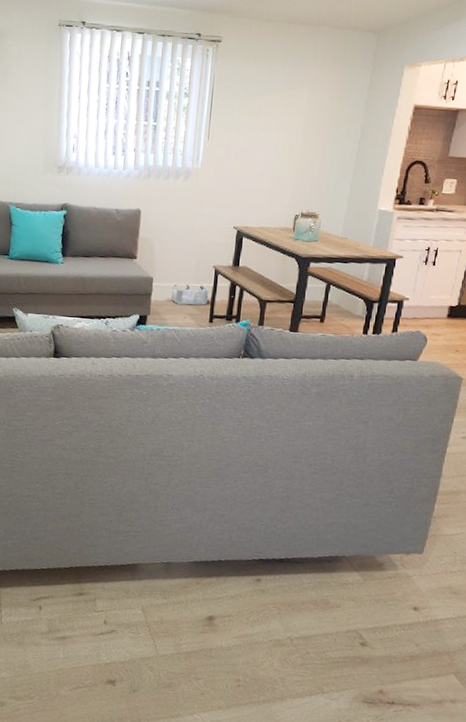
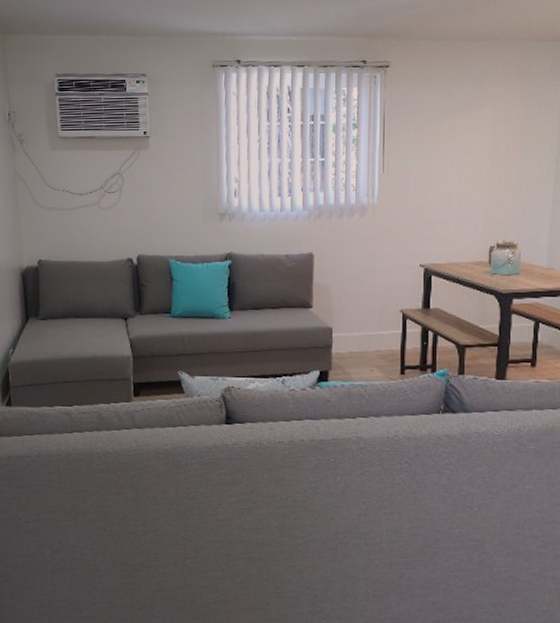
storage bin: present [172,284,208,305] -> none [355,332,396,356]

